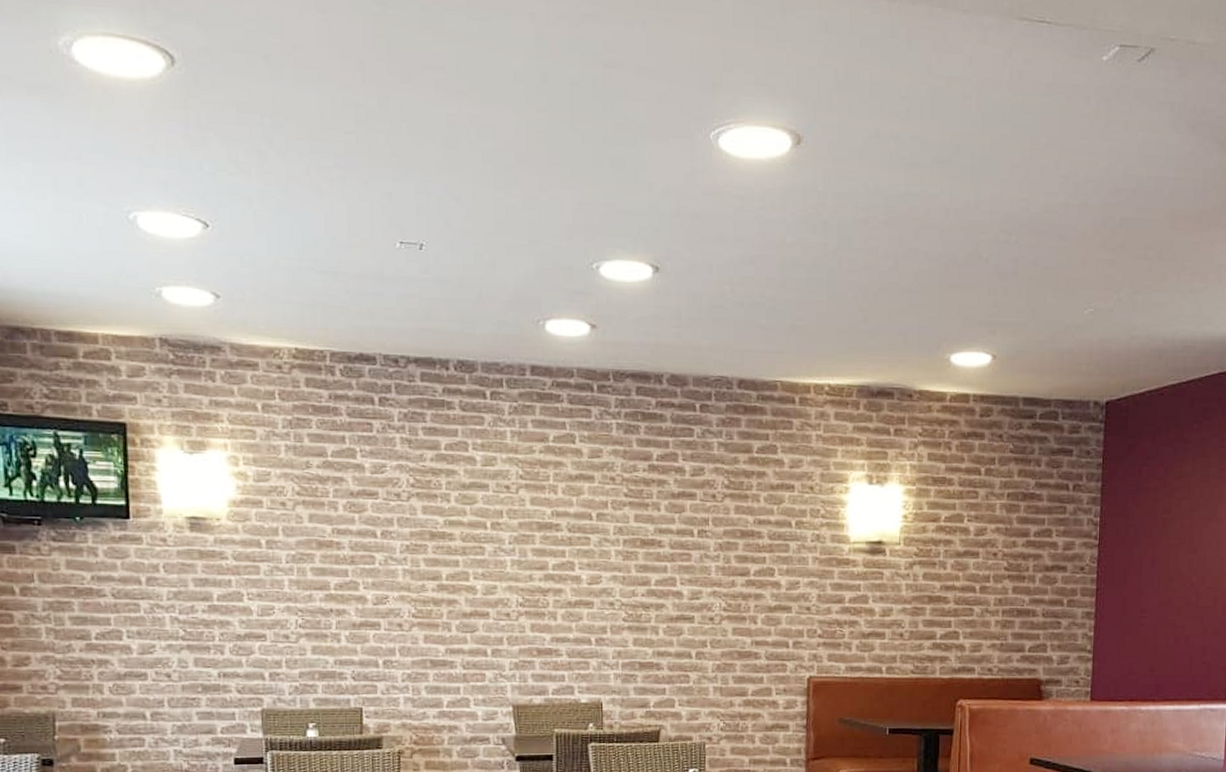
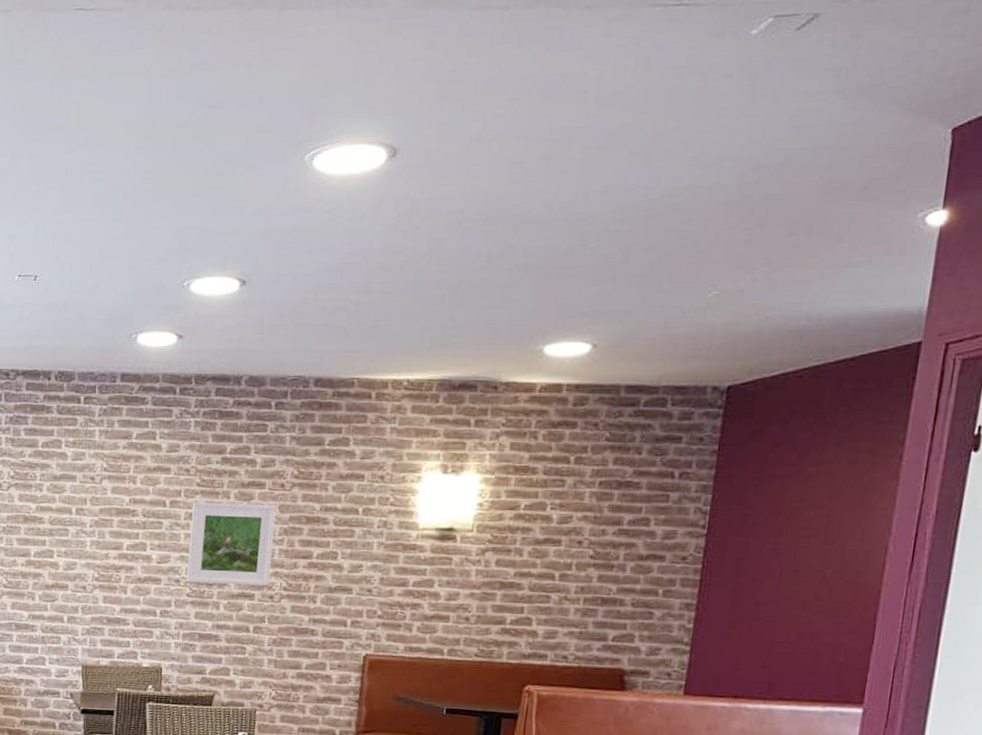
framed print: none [621,514,709,607] -> present [187,502,276,586]

